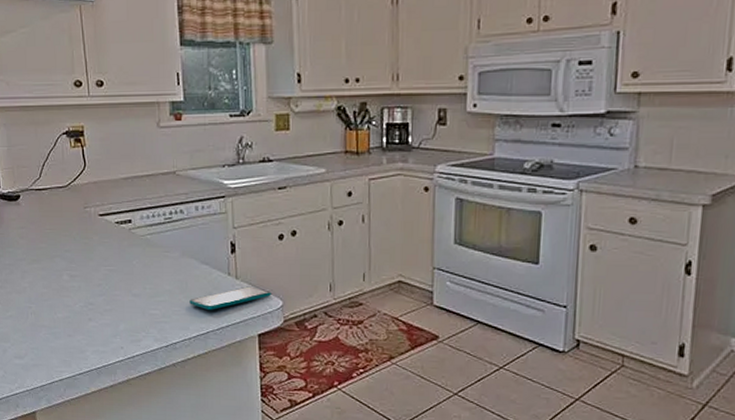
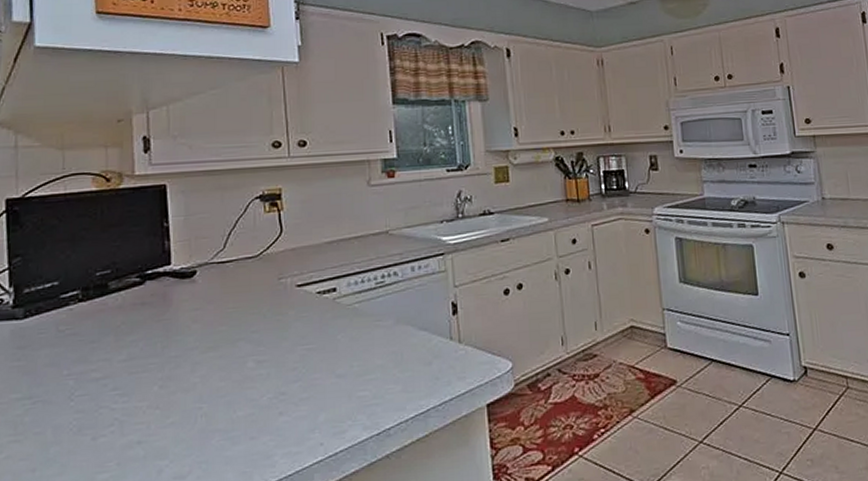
smartphone: present [189,286,271,311] -> none [406,349,499,384]

